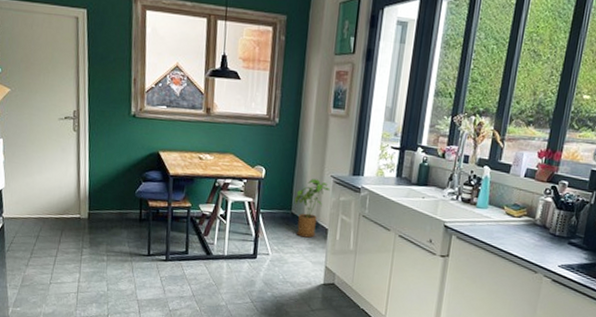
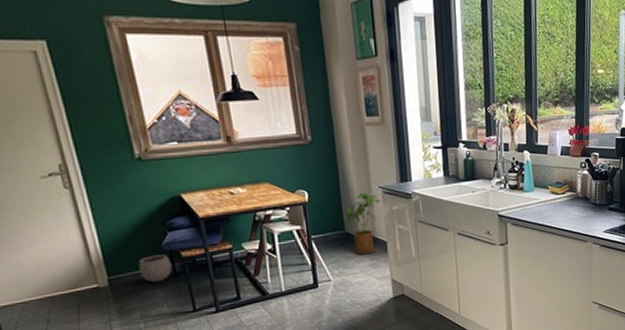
plant pot: none [114,194,139,224] -> present [138,248,172,283]

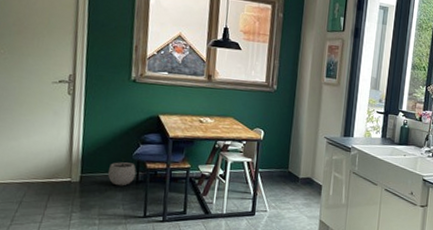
house plant: present [346,193,381,255] -> none [292,140,324,194]

